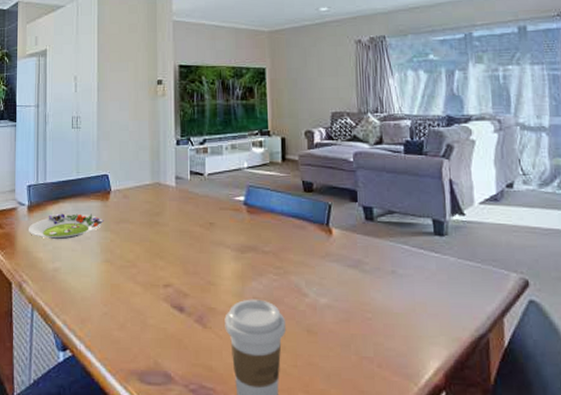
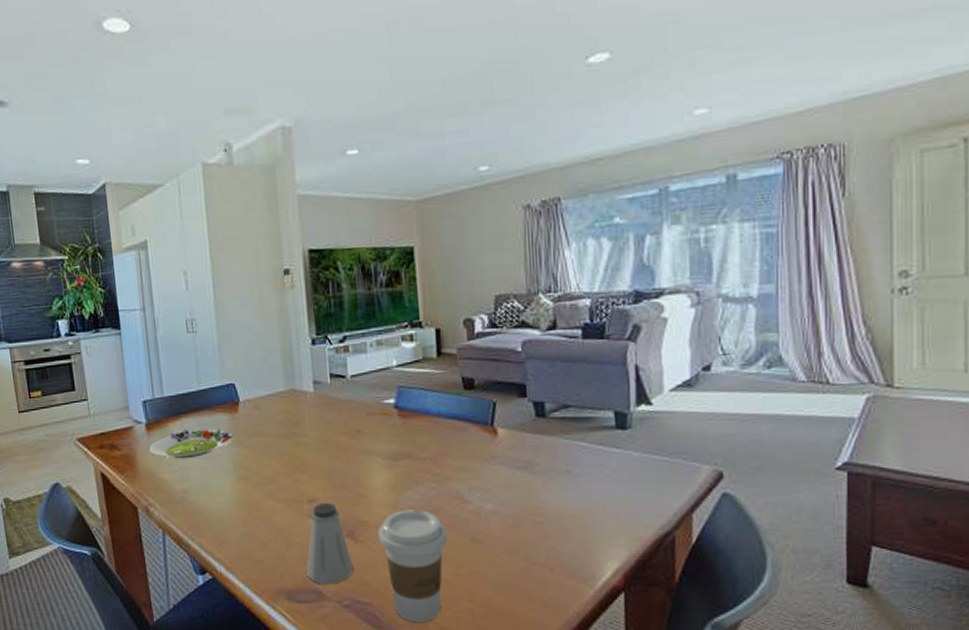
saltshaker: none [158,288,201,368] -> present [306,502,354,584]

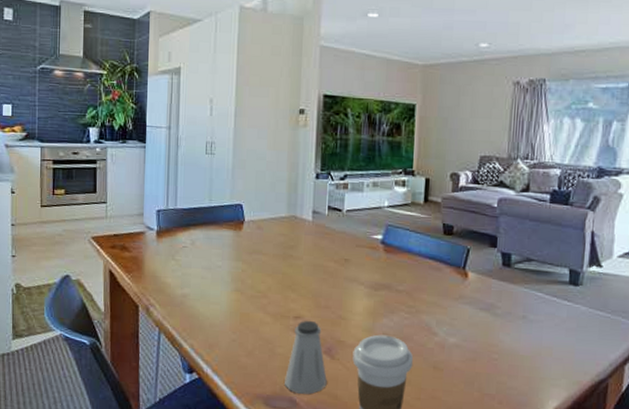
salad plate: present [149,428,235,459] -> none [157,240,236,267]

